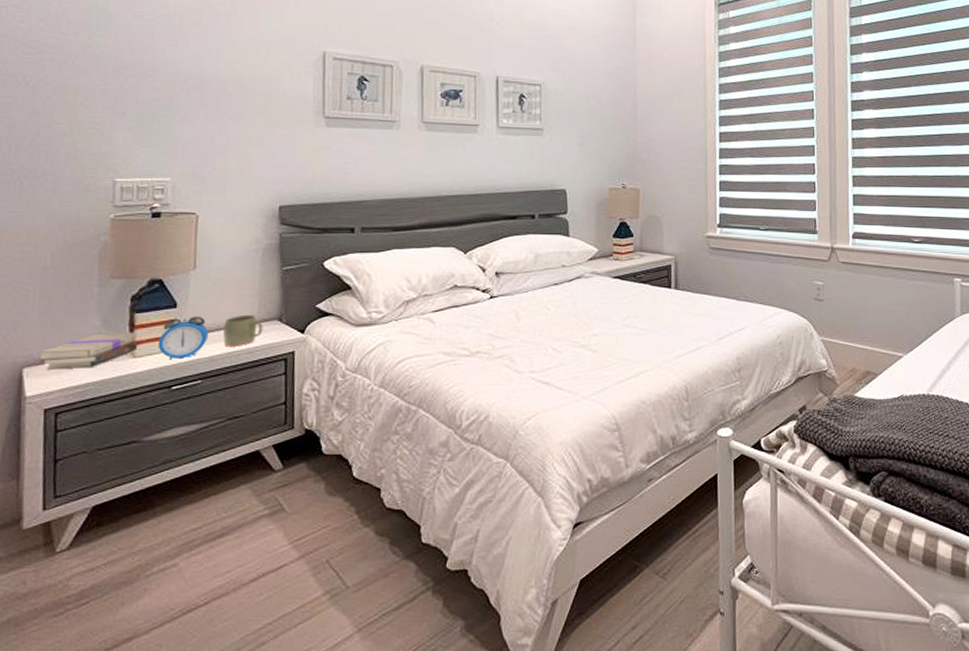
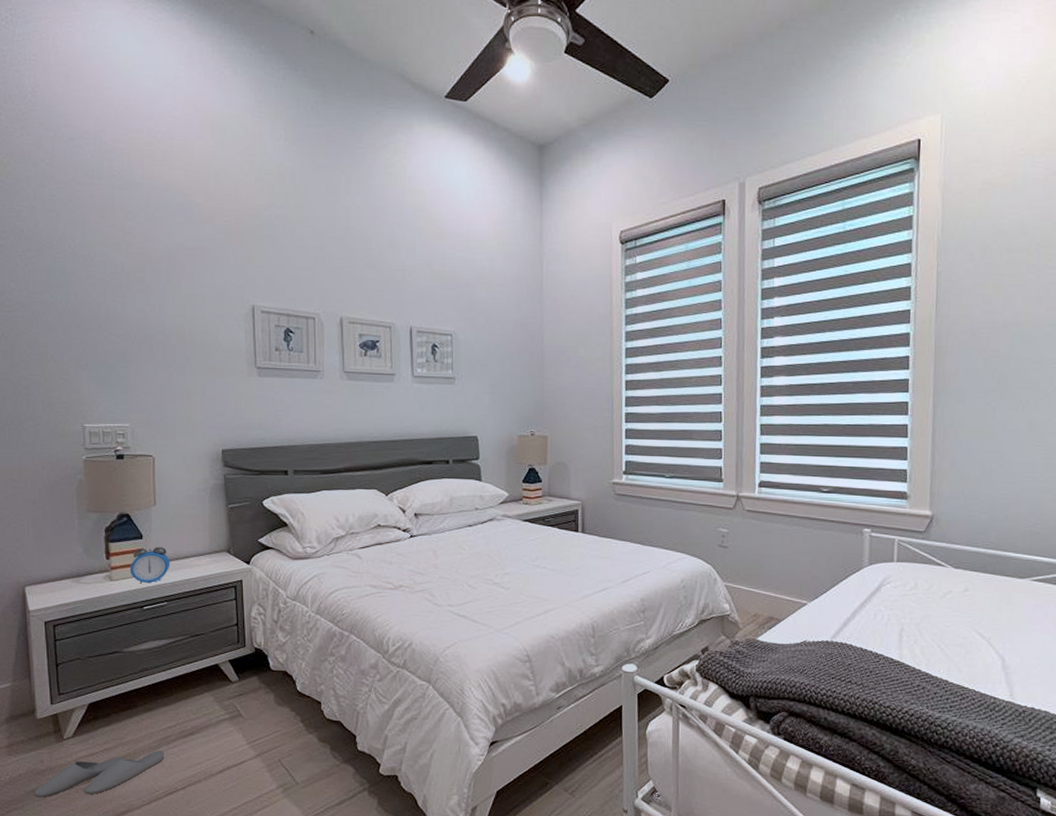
slippers: none [10,559,186,629] -> present [34,750,165,798]
books: present [40,332,138,370] -> none [38,559,114,589]
mug: present [223,314,263,346] -> none [182,546,215,574]

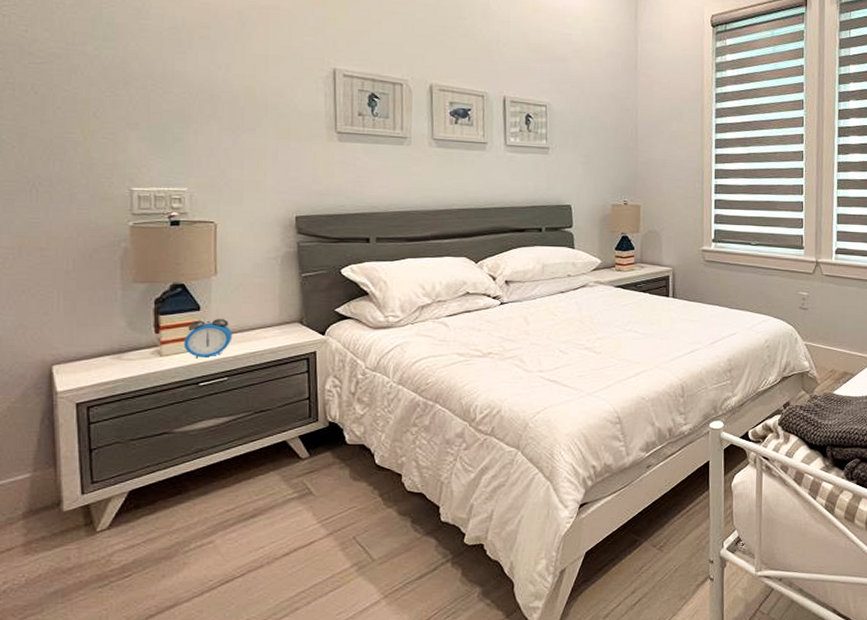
slippers: present [34,750,165,798] -> none [57,537,221,599]

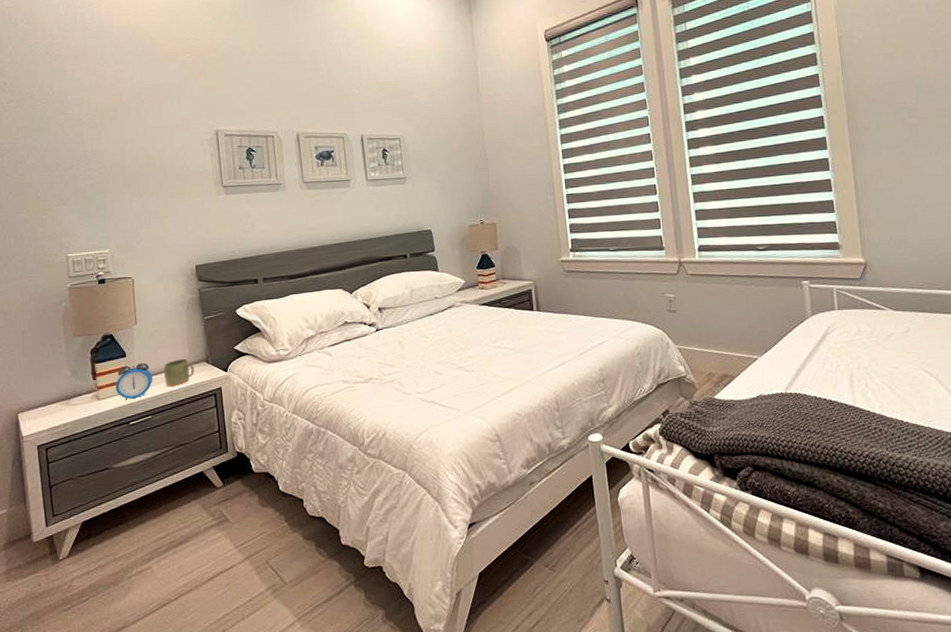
mug: none [247,317,285,347] -> present [164,358,195,386]

